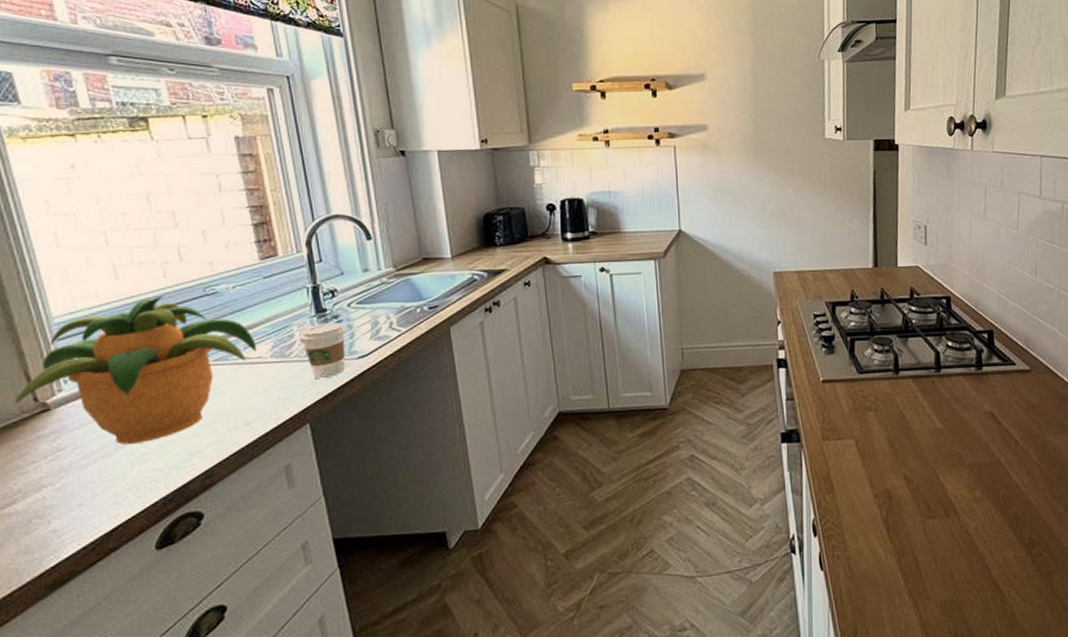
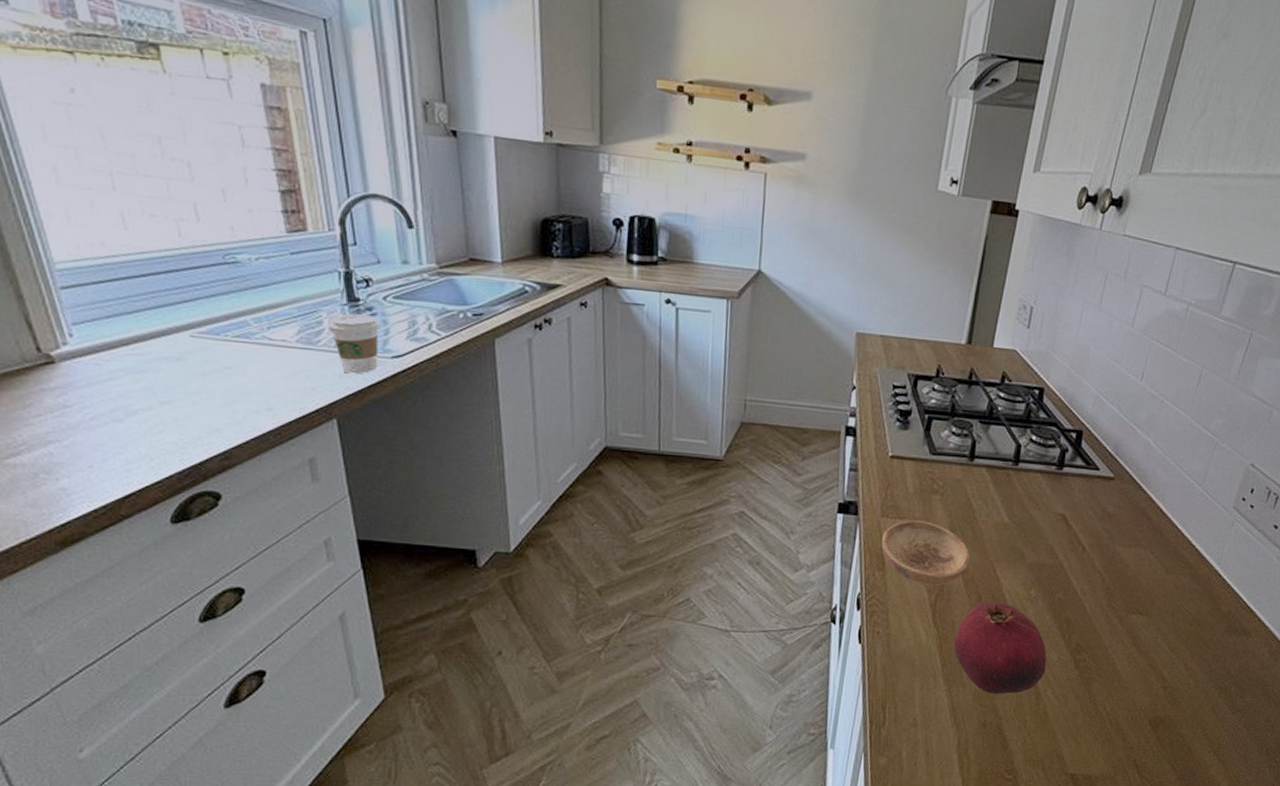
potted plant: present [13,295,256,445] -> none [14,256,280,413]
bowl: none [826,438,913,501] -> present [881,520,971,586]
fruit: none [912,507,1005,604] -> present [954,602,1047,694]

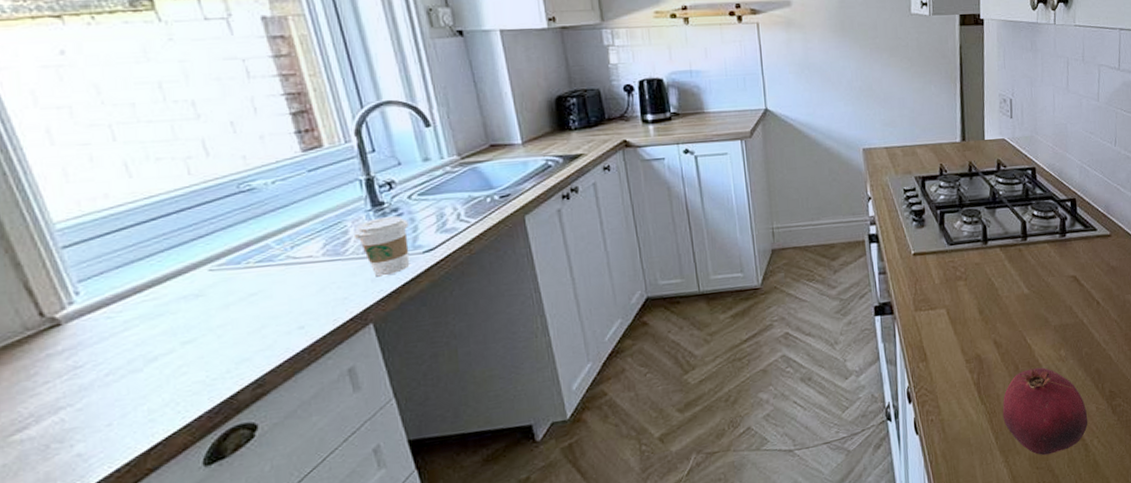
bowl: present [881,520,971,586] -> none [919,307,1002,366]

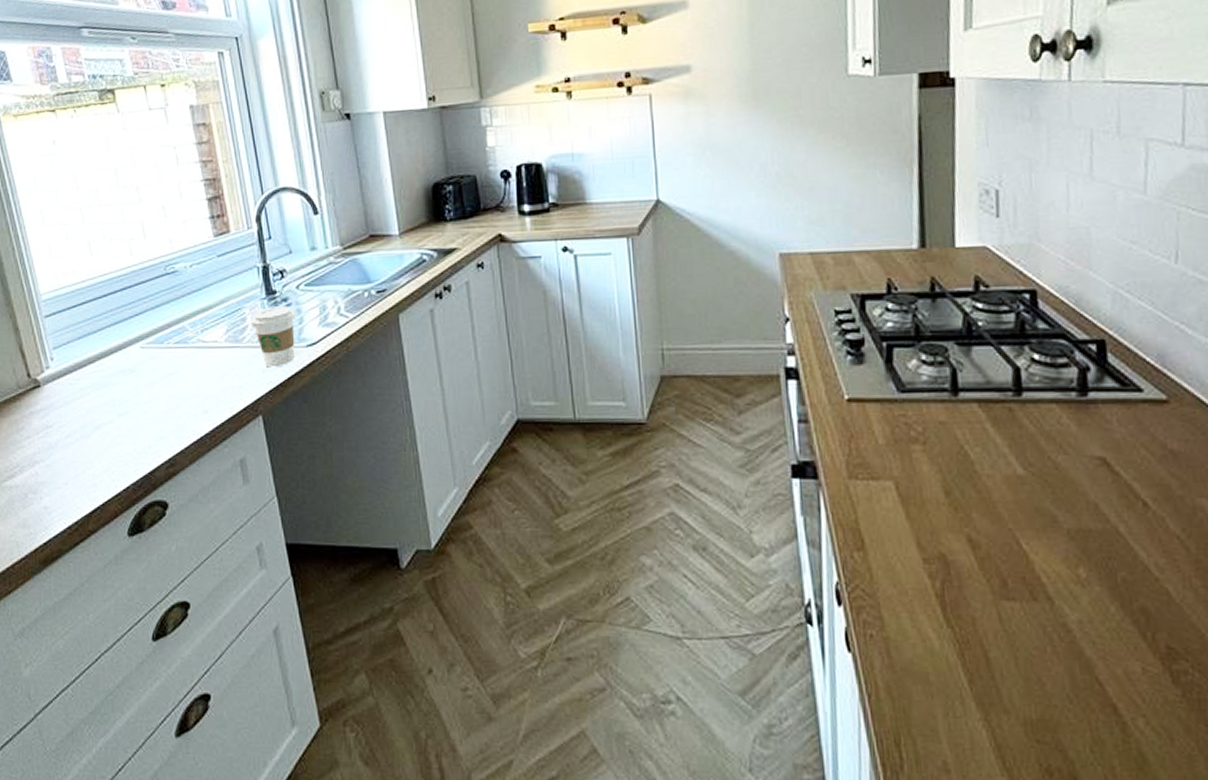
fruit: present [1002,367,1088,456] -> none [980,588,1128,725]

